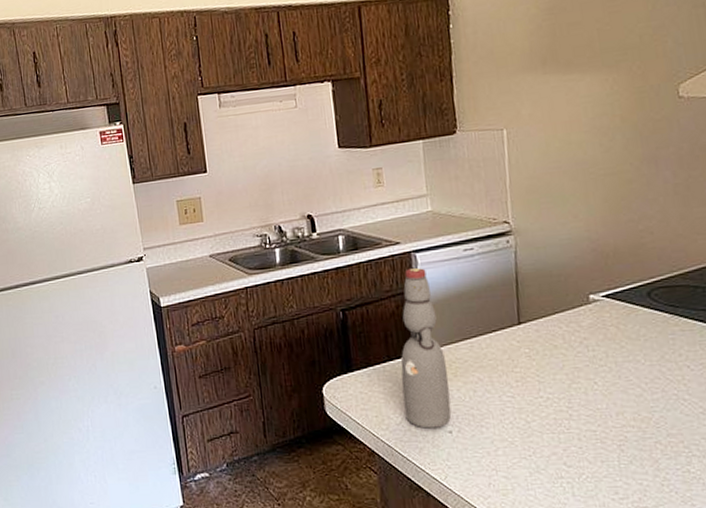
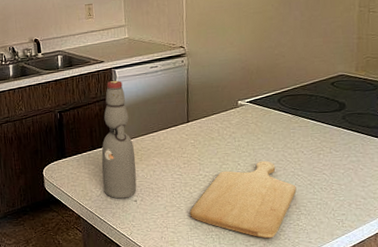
chopping board: none [527,378,683,490] -> present [189,160,297,239]

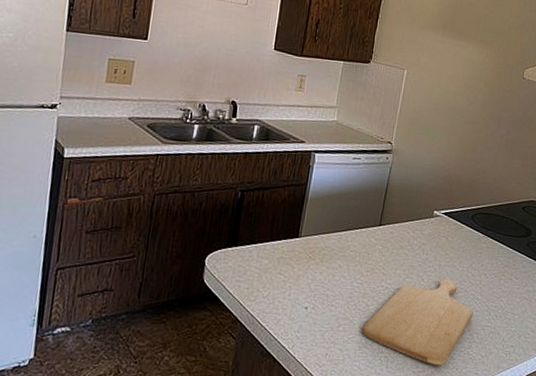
bottle: present [101,81,137,199] -> none [272,165,320,304]

